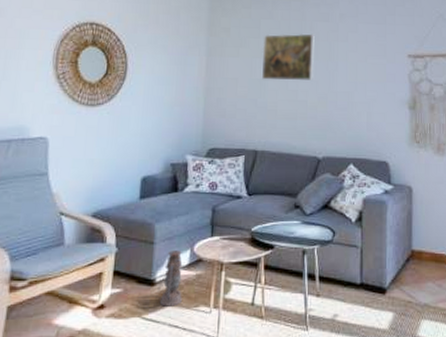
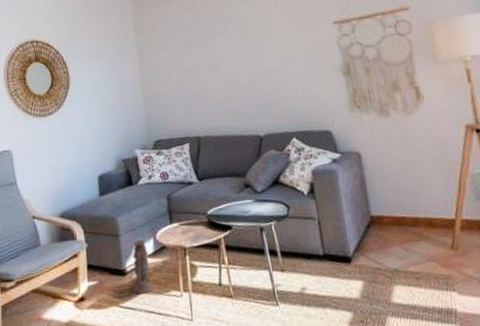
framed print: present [262,33,315,81] -> none [188,17,243,69]

